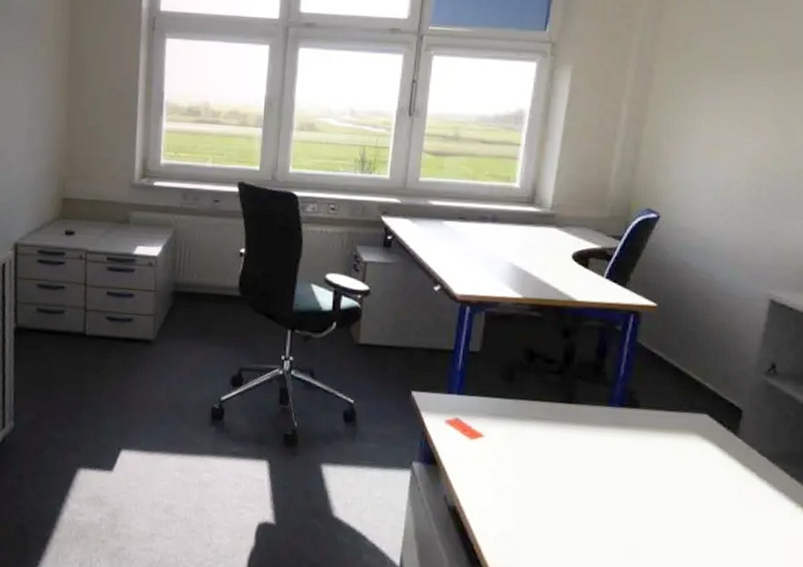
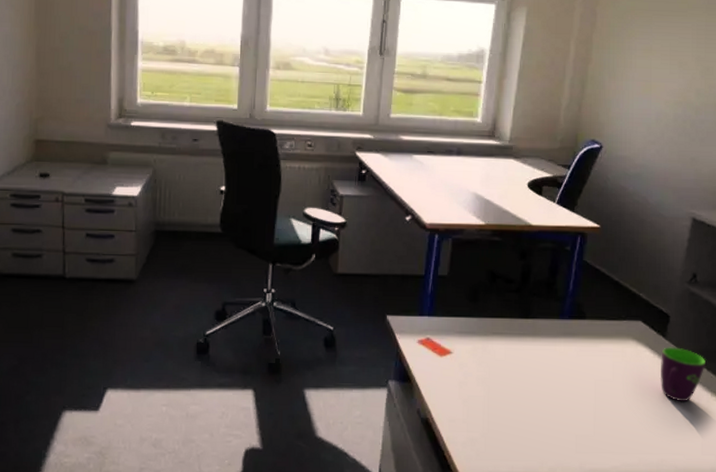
mug: none [730,446,789,512] -> present [660,347,707,402]

